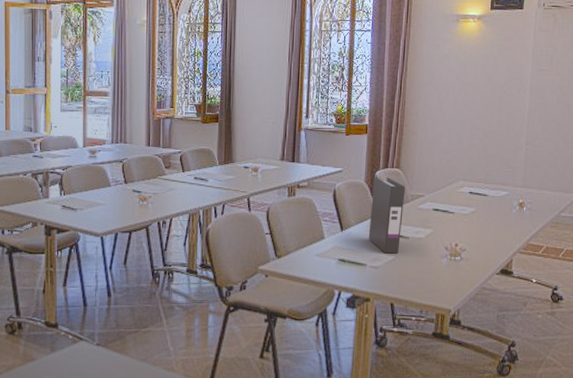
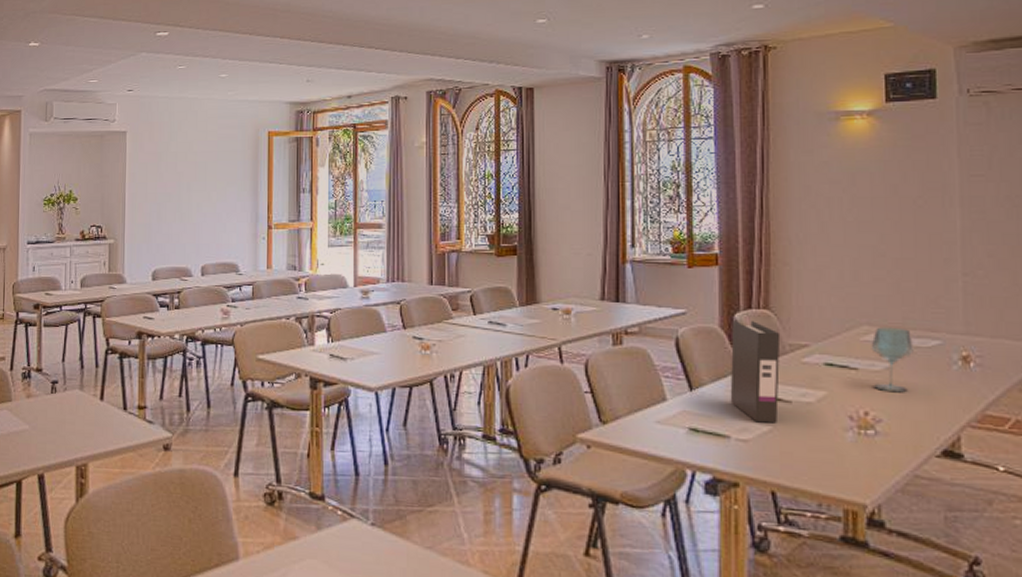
wine glass: none [463,182,491,230] -> present [871,327,914,393]

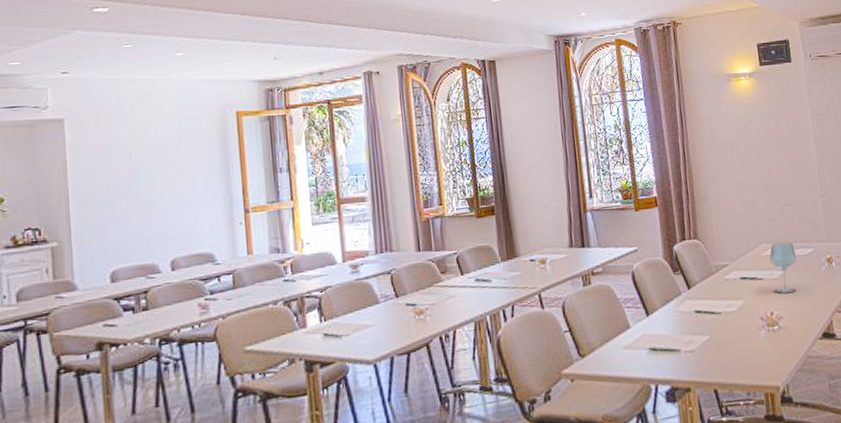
binder: present [730,321,781,423] -> none [672,250,713,335]

